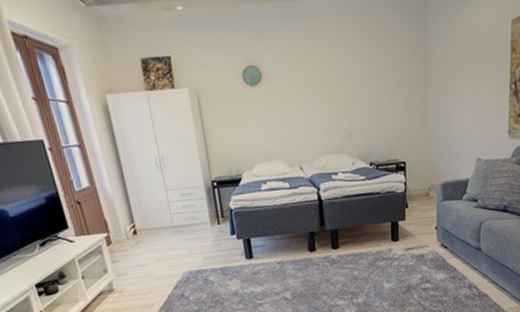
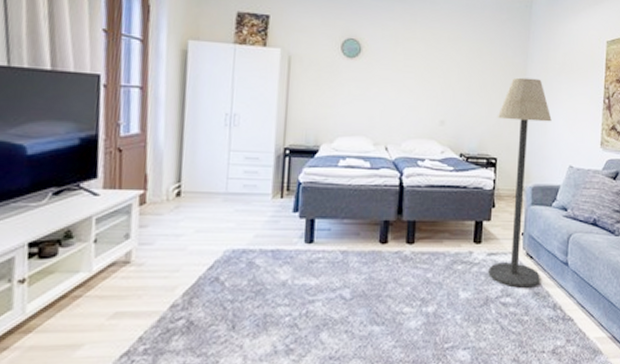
floor lamp: none [401,75,457,275] -> present [488,77,552,288]

